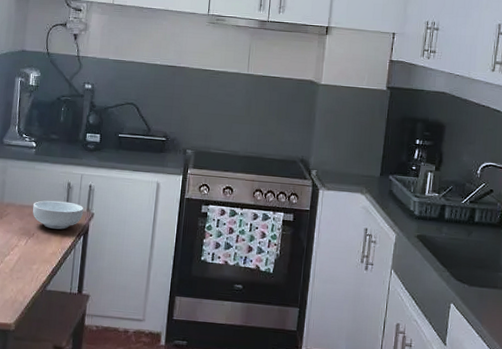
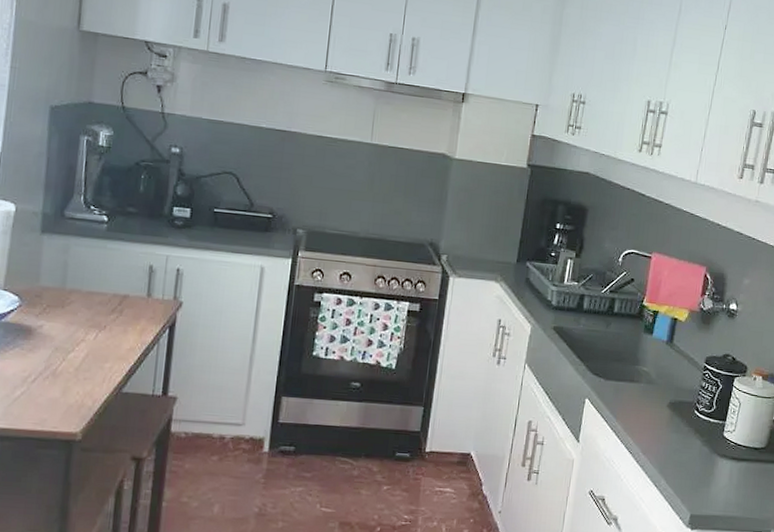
cereal bowl: present [32,200,84,230] -> none [103,286,170,321]

